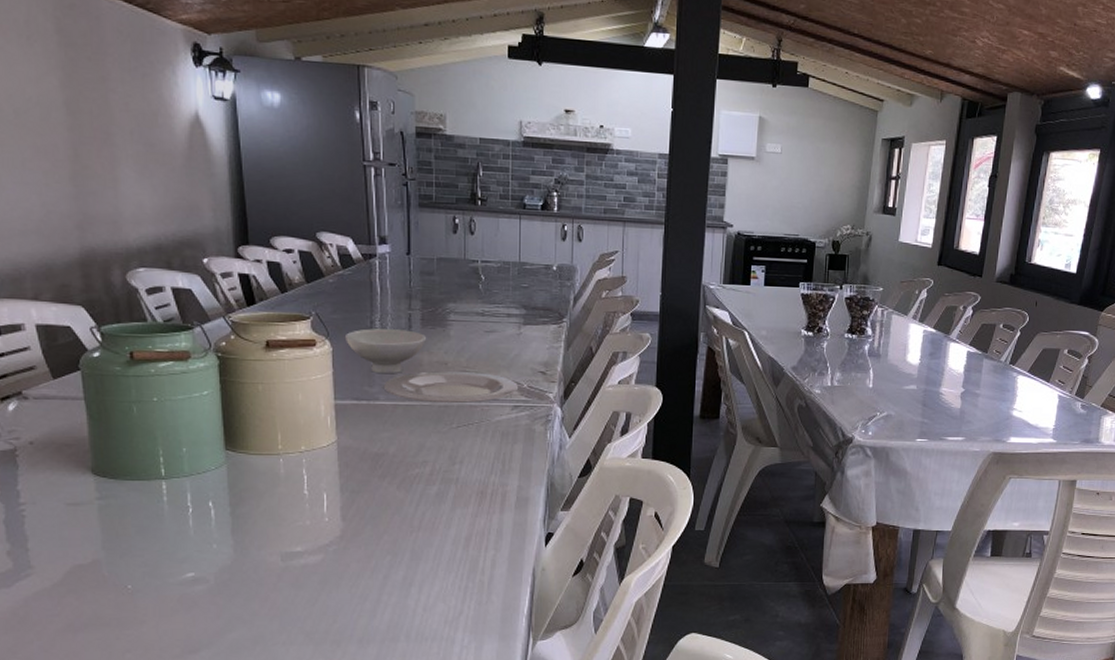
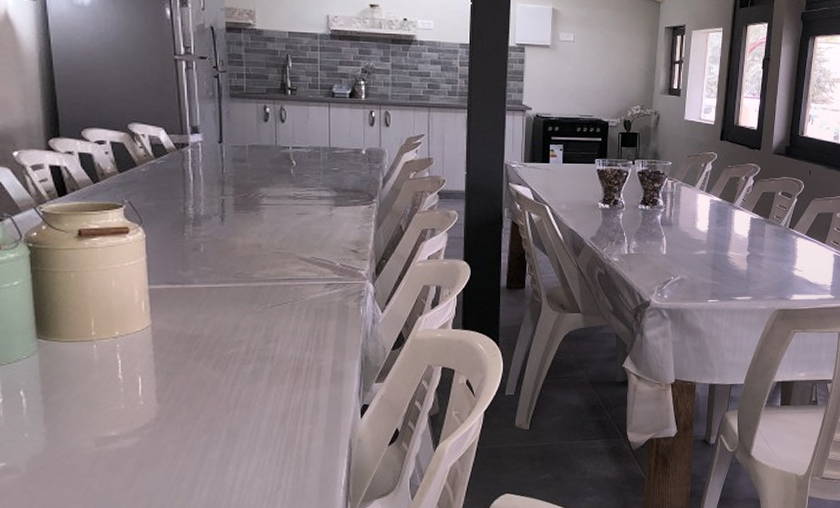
bowl: present [346,328,427,374] -> none [159,215,240,258]
plate: present [383,370,519,403] -> none [197,252,332,284]

